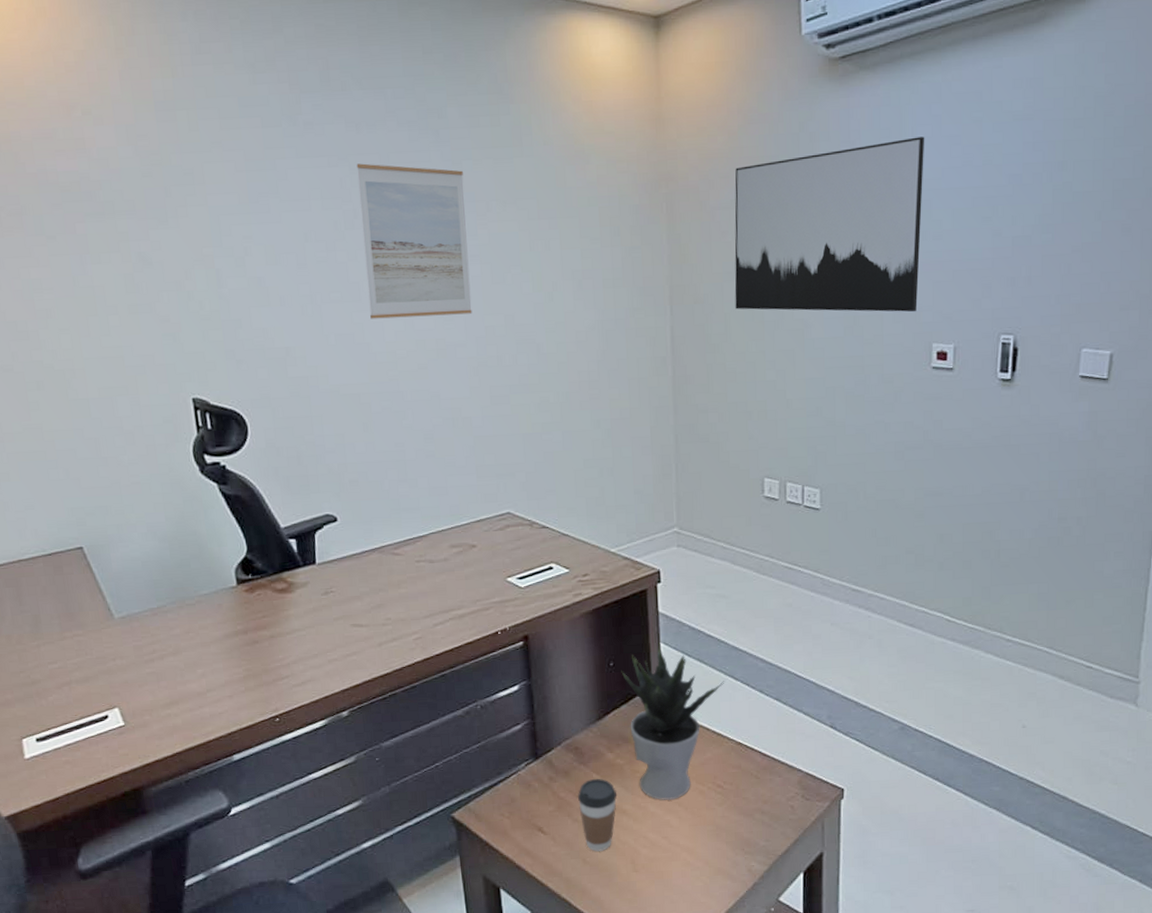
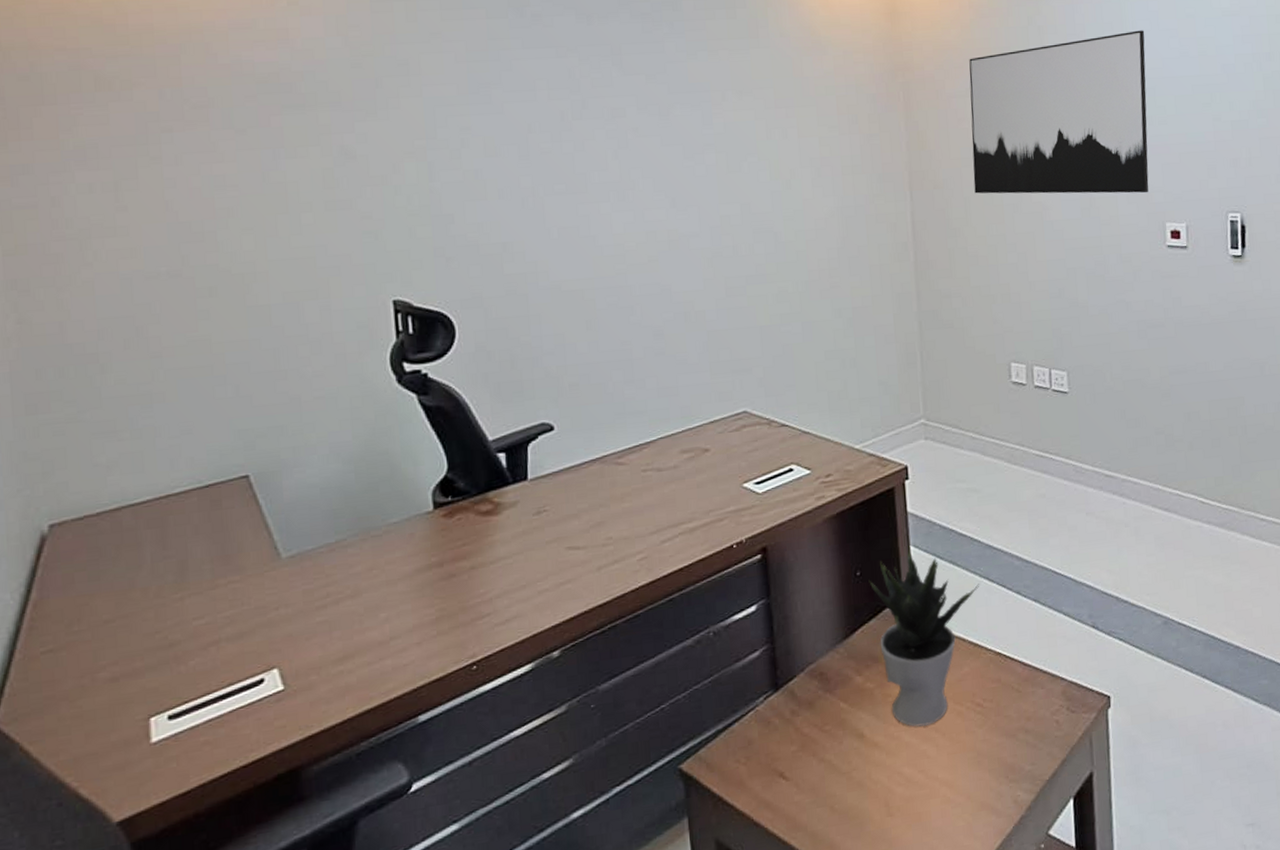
wall art: present [356,163,472,319] -> none [586,54,707,211]
coffee cup: present [577,778,617,852] -> none [823,707,868,796]

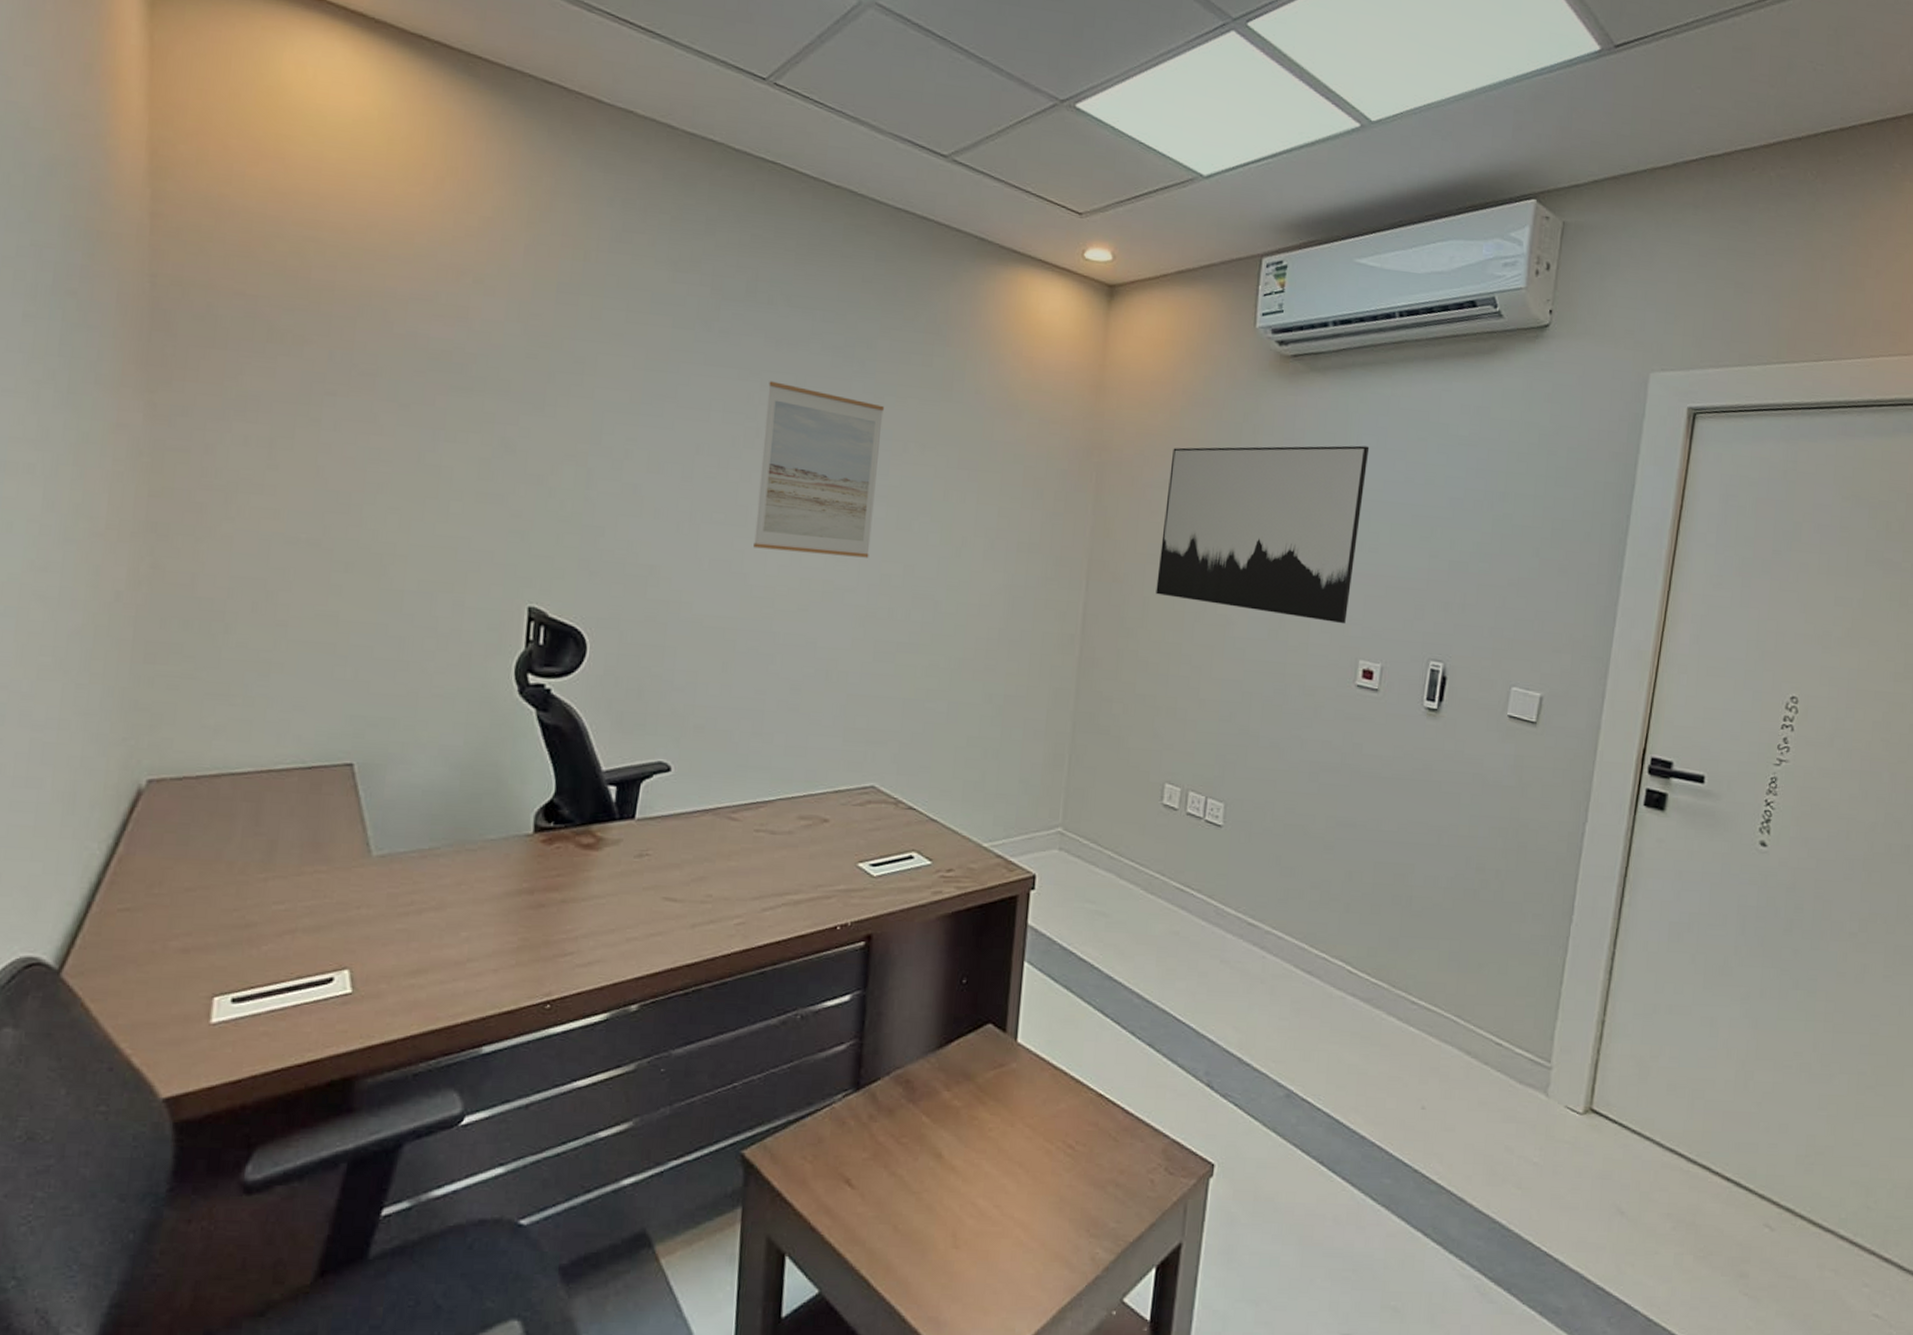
wall art: none [586,54,707,211] -> present [754,381,884,558]
potted plant: present [868,545,980,727] -> none [974,961,1093,1159]

